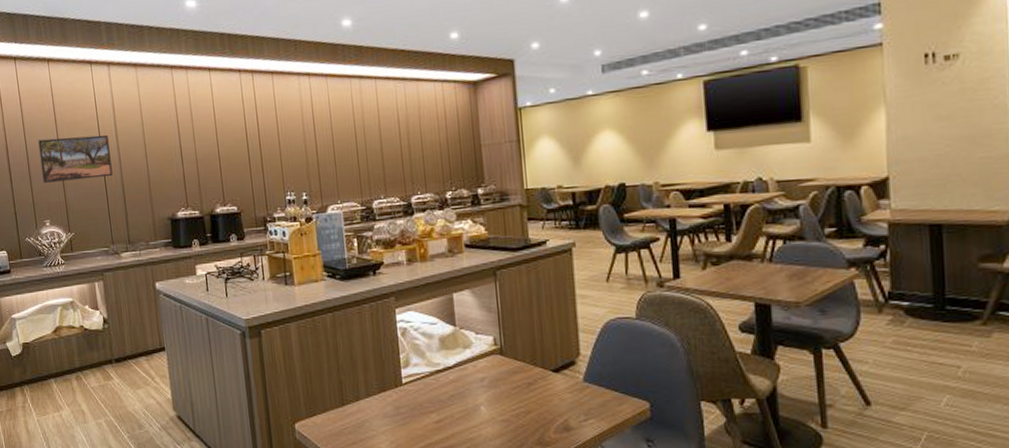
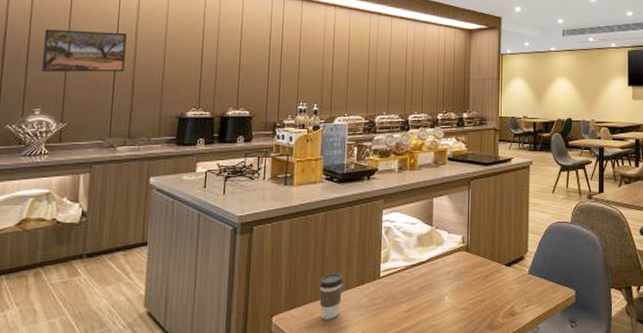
coffee cup: none [336,379,364,428] -> present [319,273,344,320]

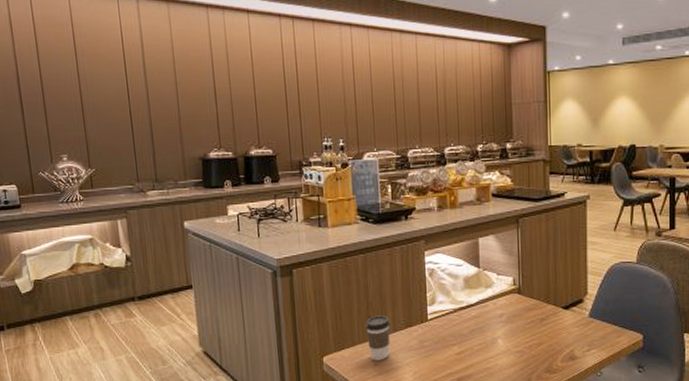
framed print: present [42,29,127,73] -> none [55,70,139,116]

